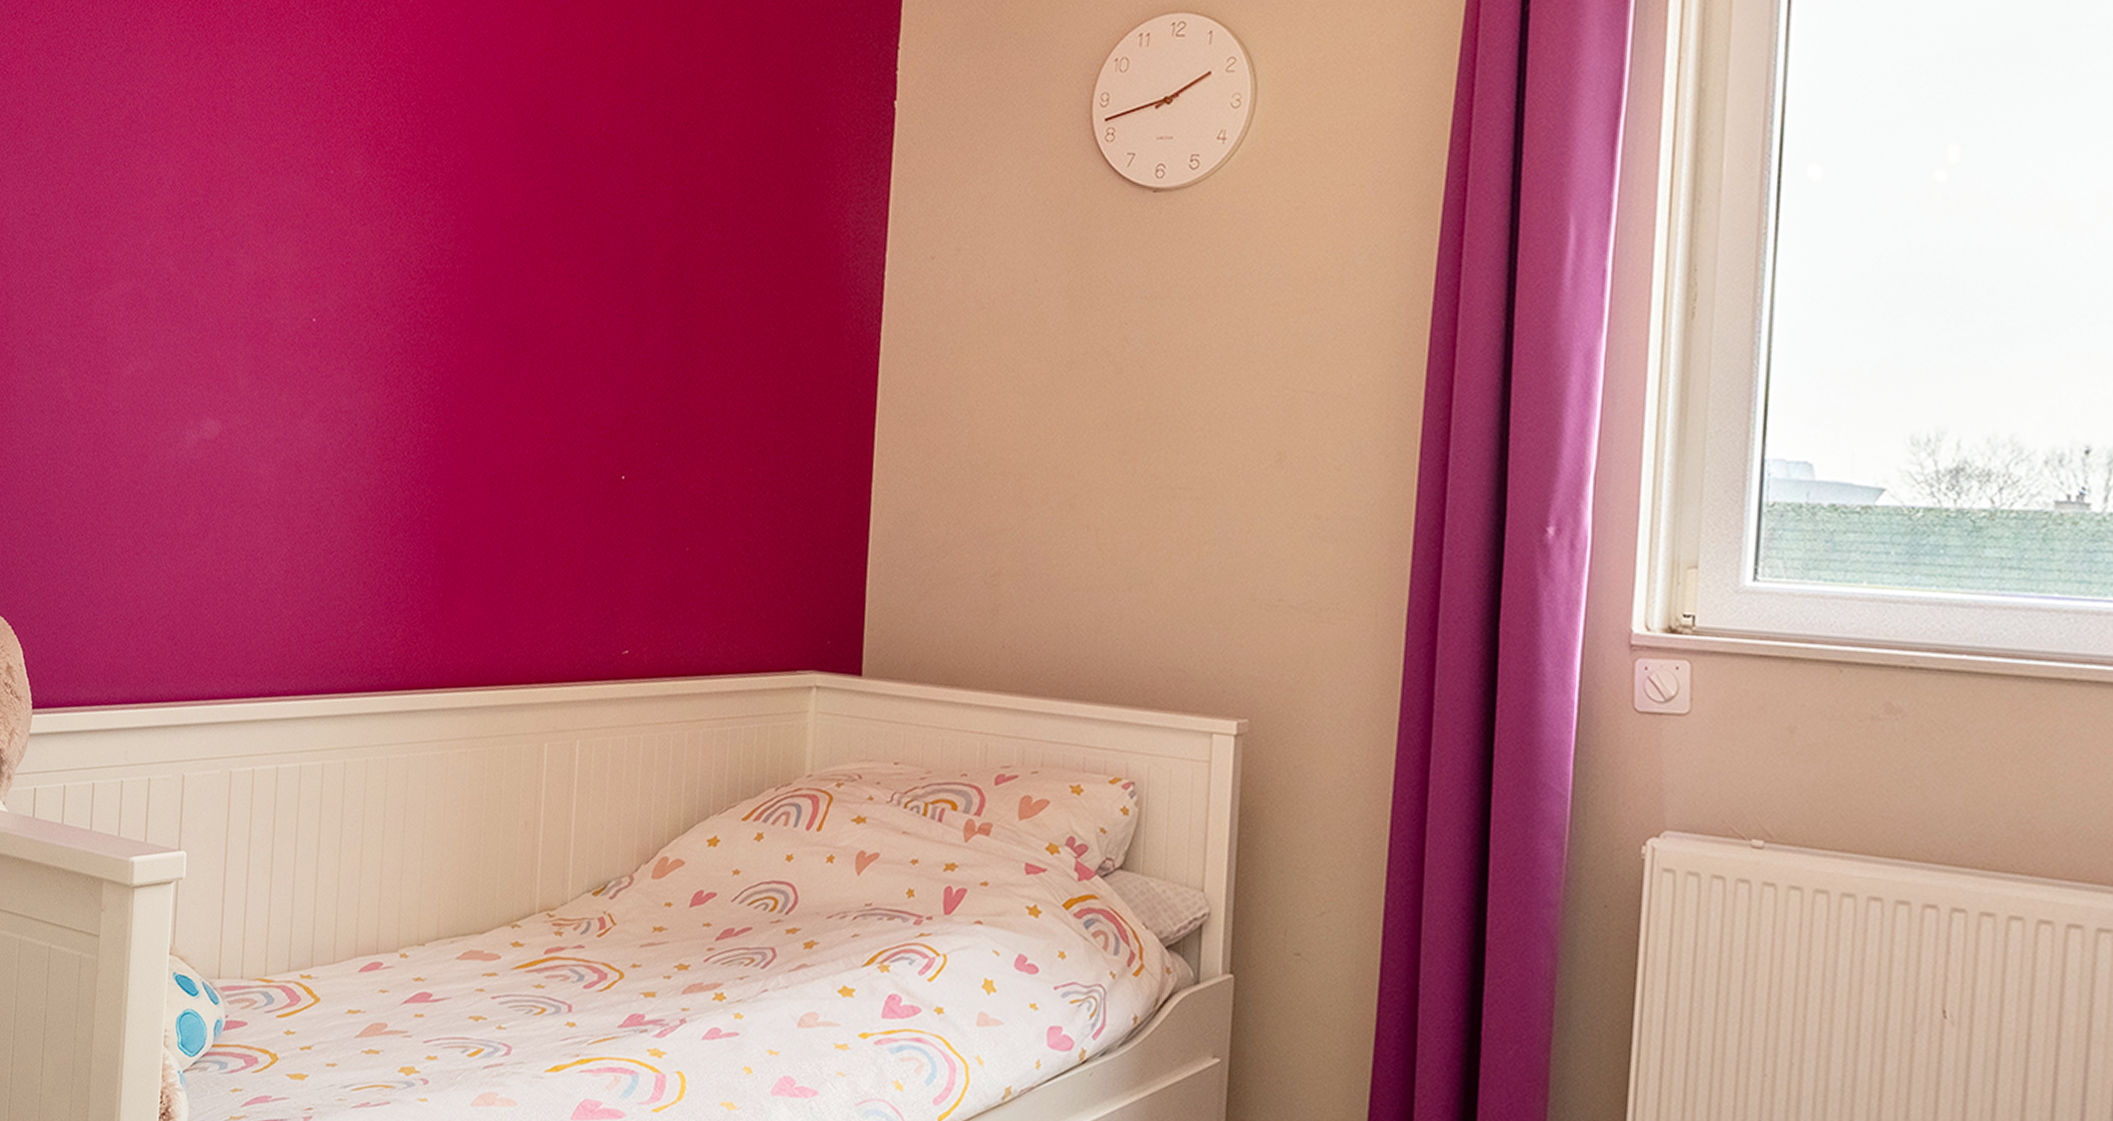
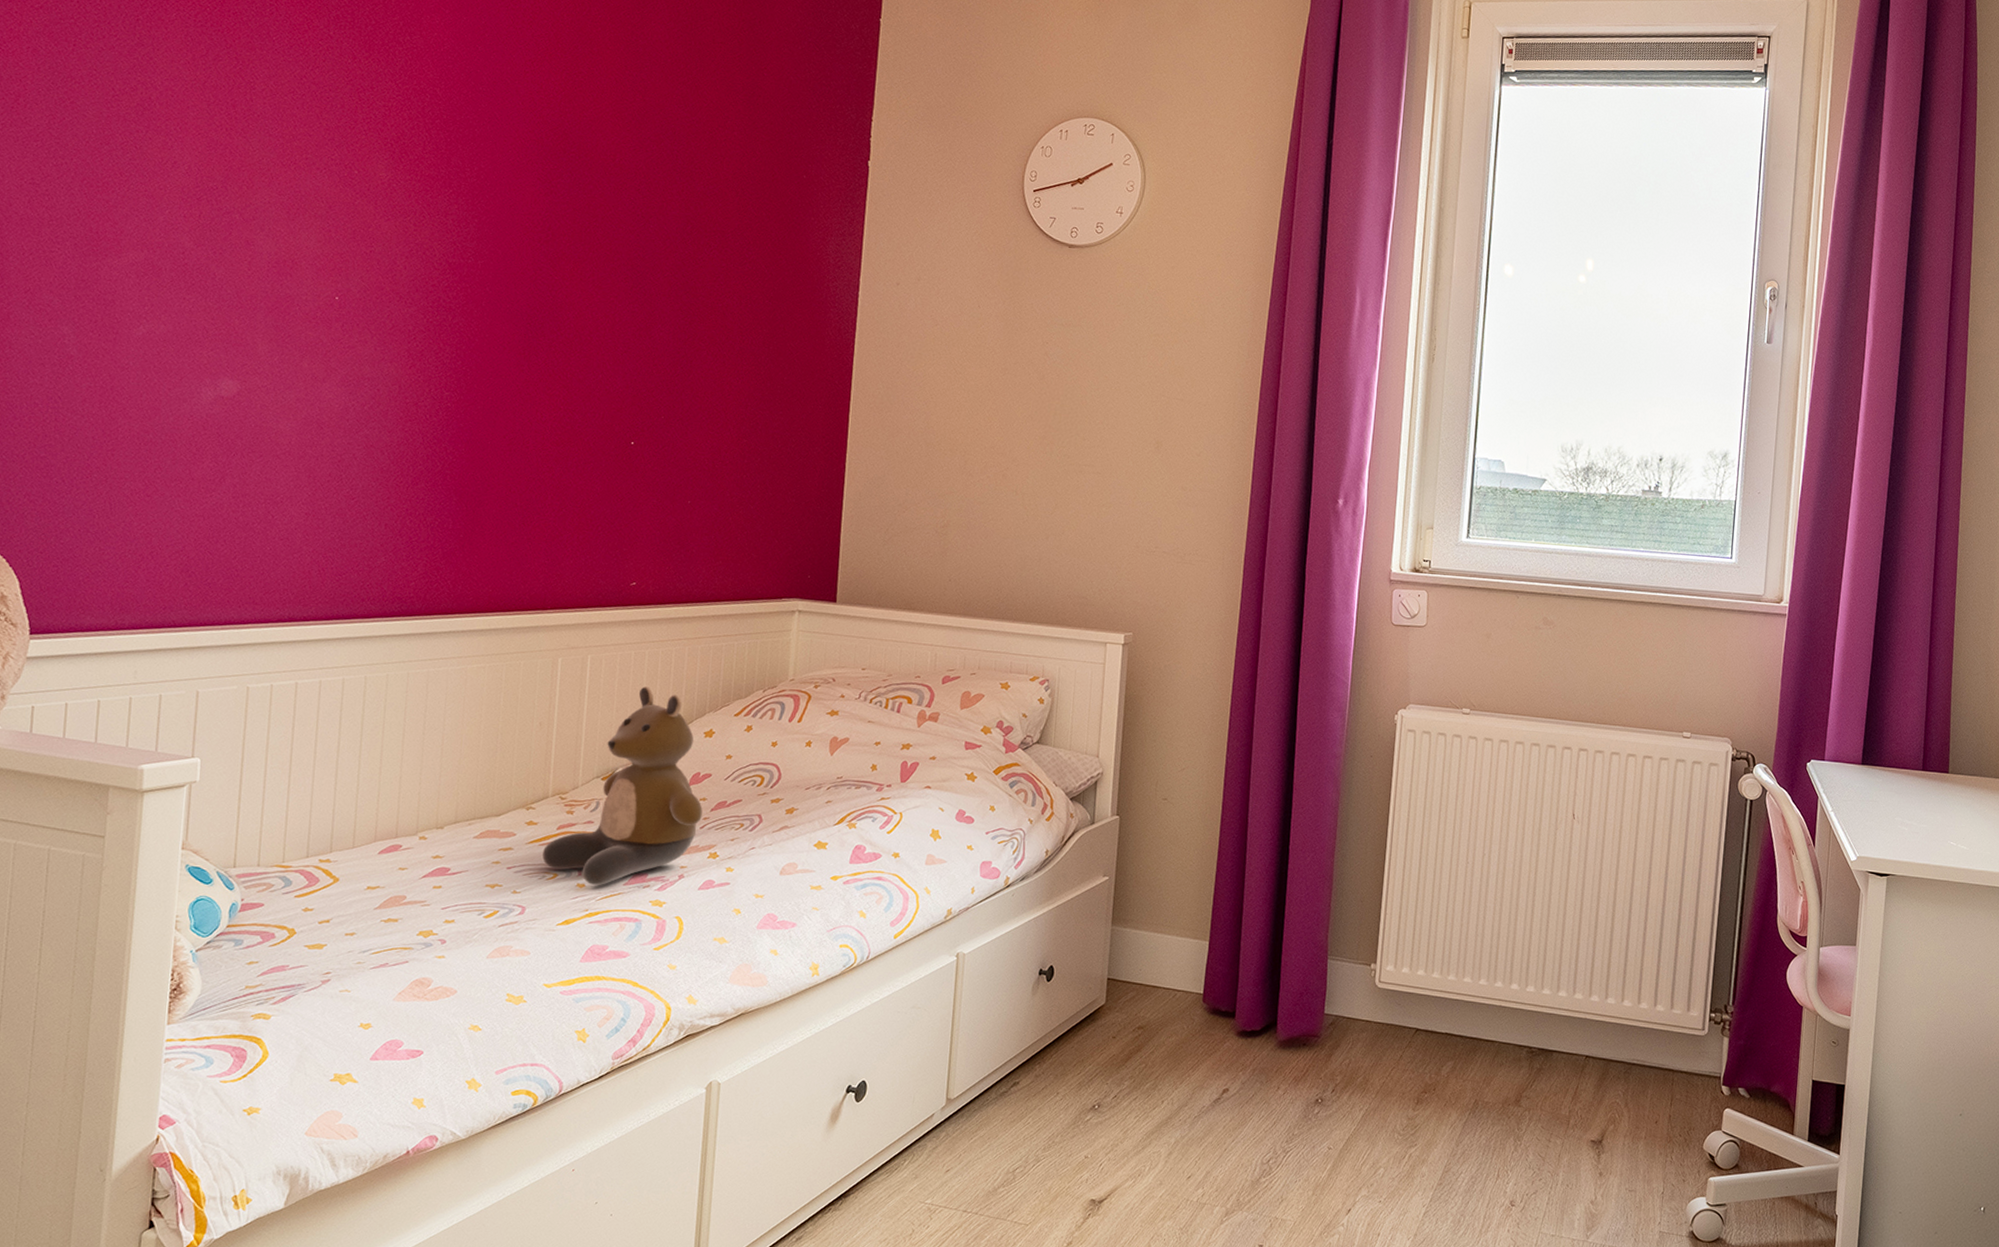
bear: none [529,780,707,1026] -> present [542,686,703,885]

